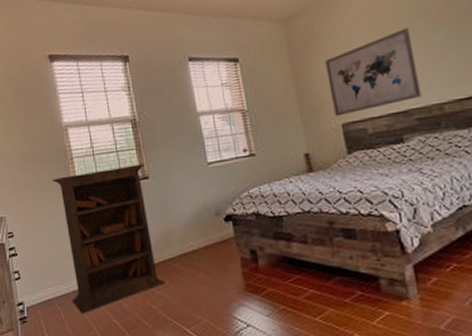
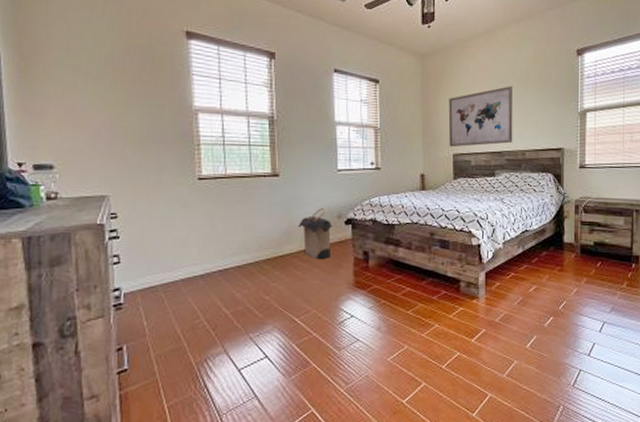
bookcase: present [51,163,166,315] -> none [171,161,282,303]
laundry hamper: none [175,206,214,264] -> present [298,208,333,260]

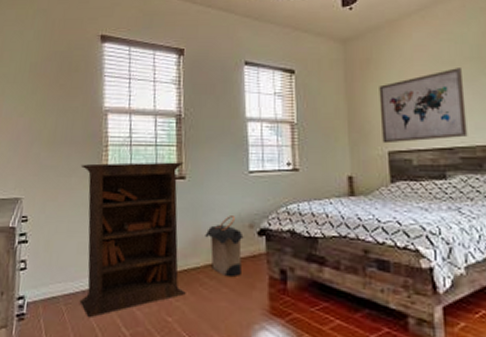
bookcase: none [171,161,282,303] -> present [79,162,186,318]

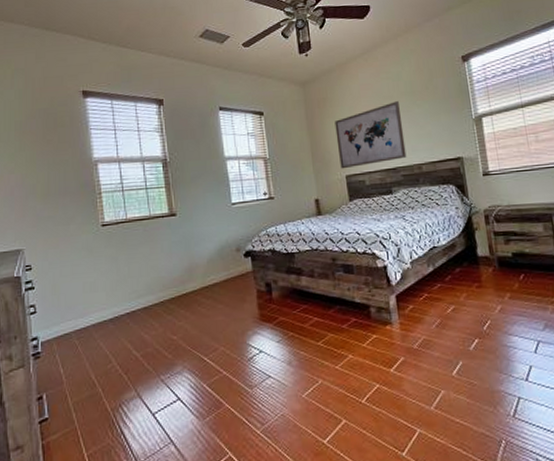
bookcase: present [79,162,186,318] -> none [77,201,187,347]
laundry hamper: present [205,216,244,278] -> none [198,243,233,296]

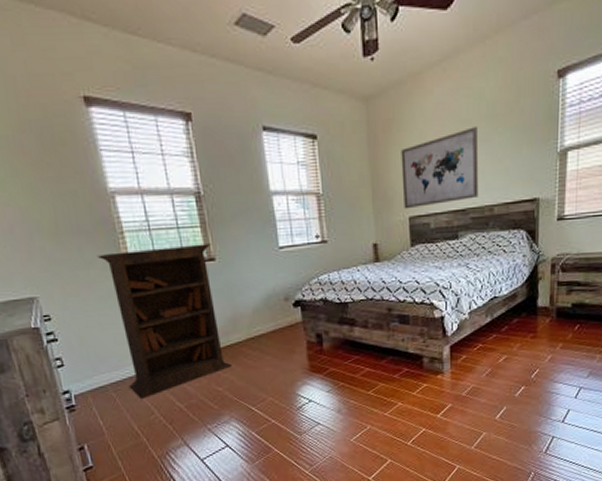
bookcase: none [77,201,187,347] -> present [96,243,232,400]

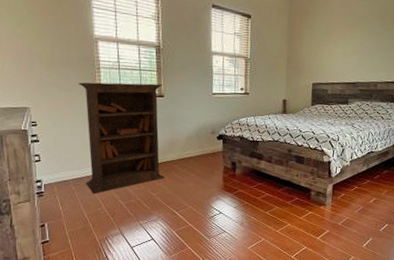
wall art: present [401,127,479,210] -> none [309,23,371,78]

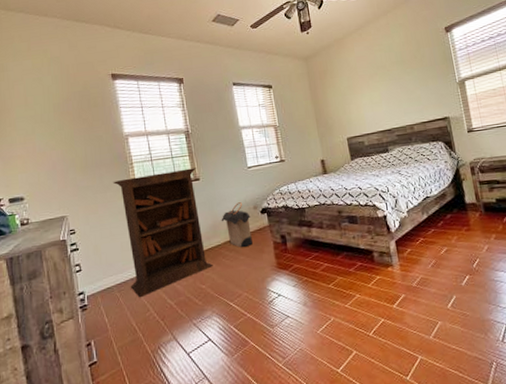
laundry hamper: none [179,125,207,167] -> present [221,202,253,248]

